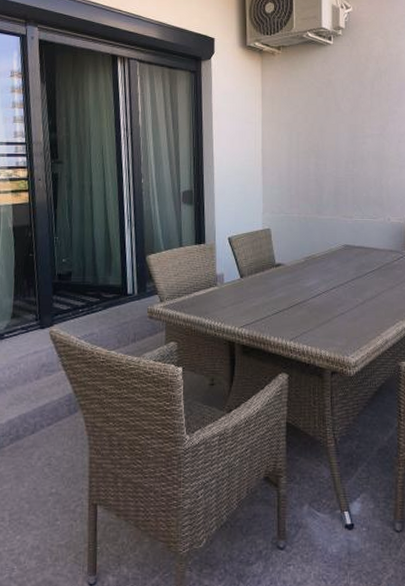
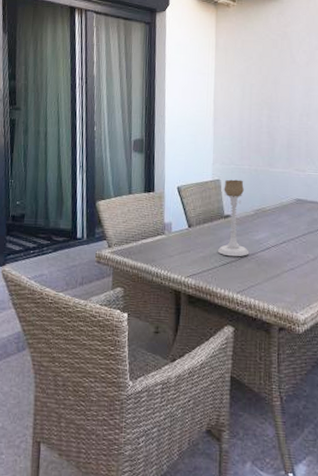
candle holder: none [270,228,300,305] -> present [218,179,248,257]

